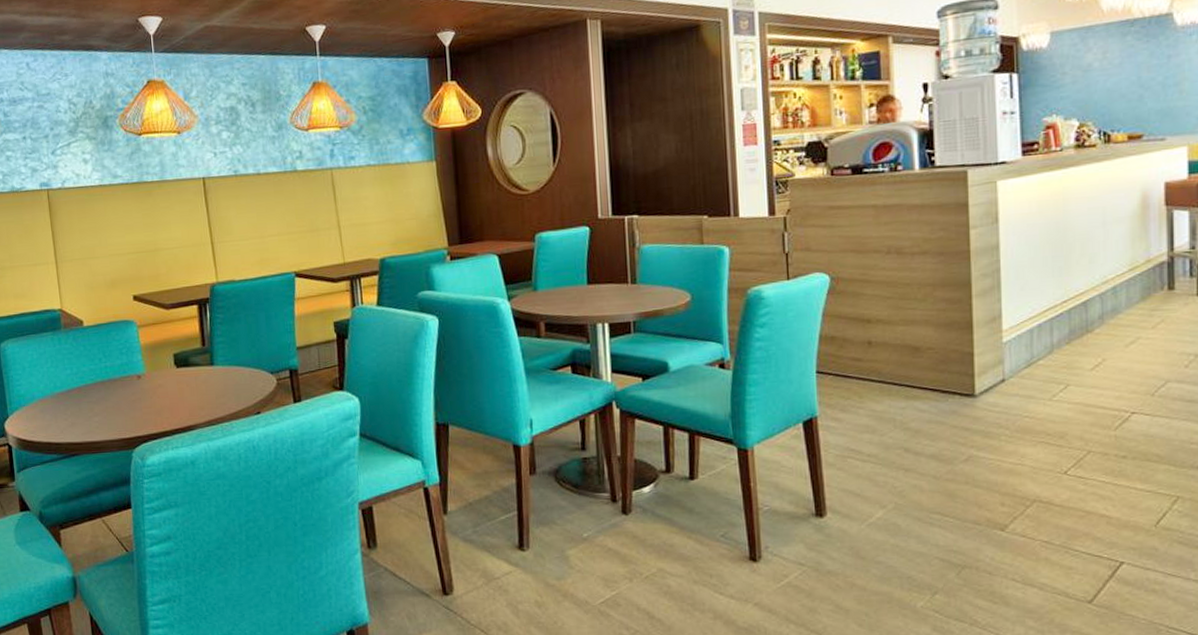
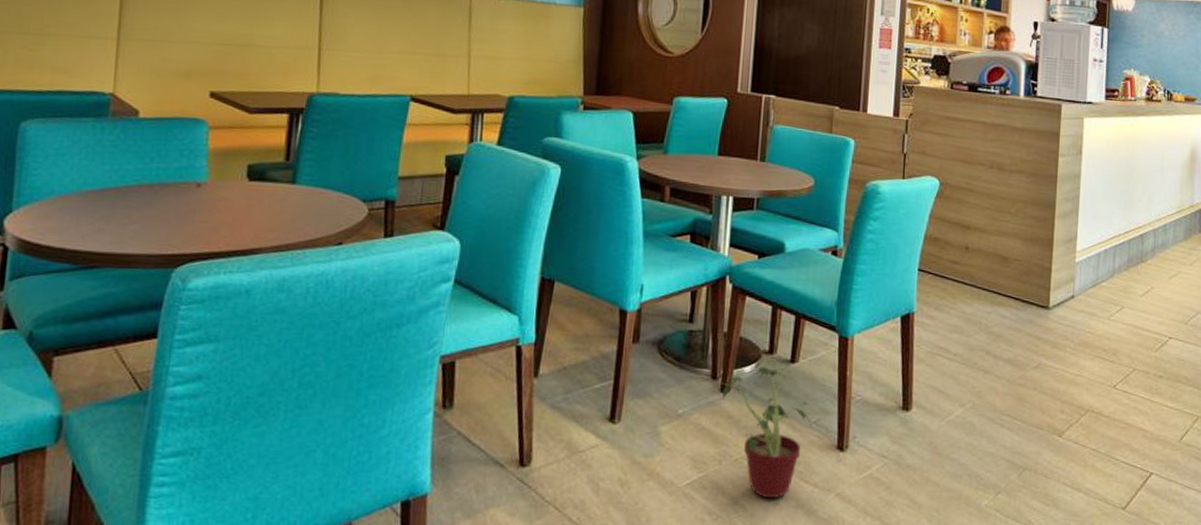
potted plant: none [622,484,720,612] -> present [721,365,812,499]

